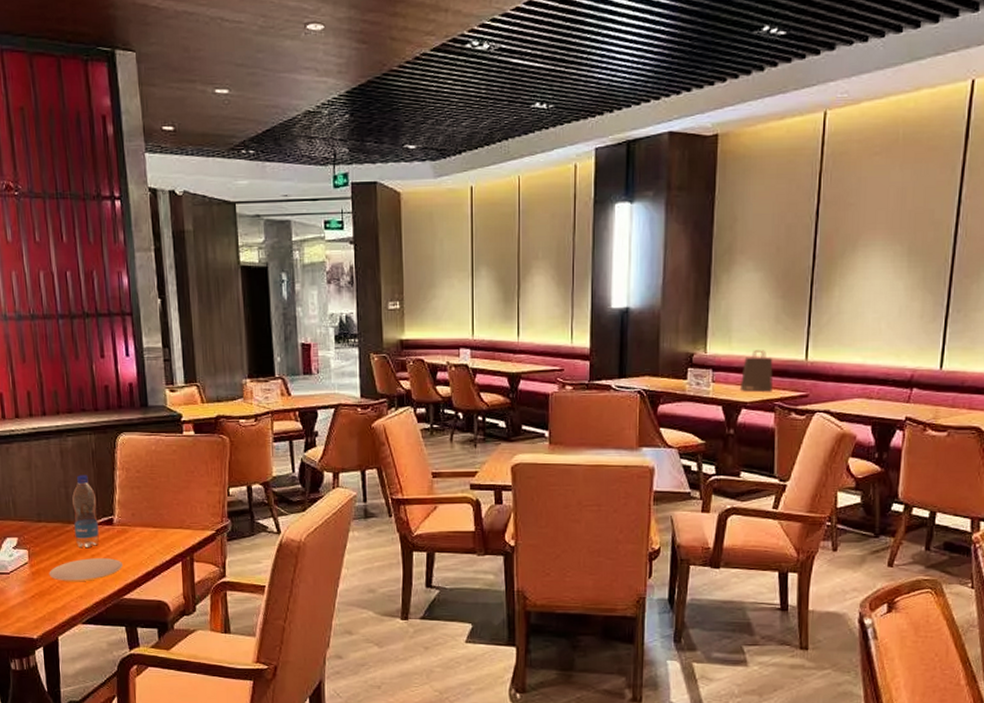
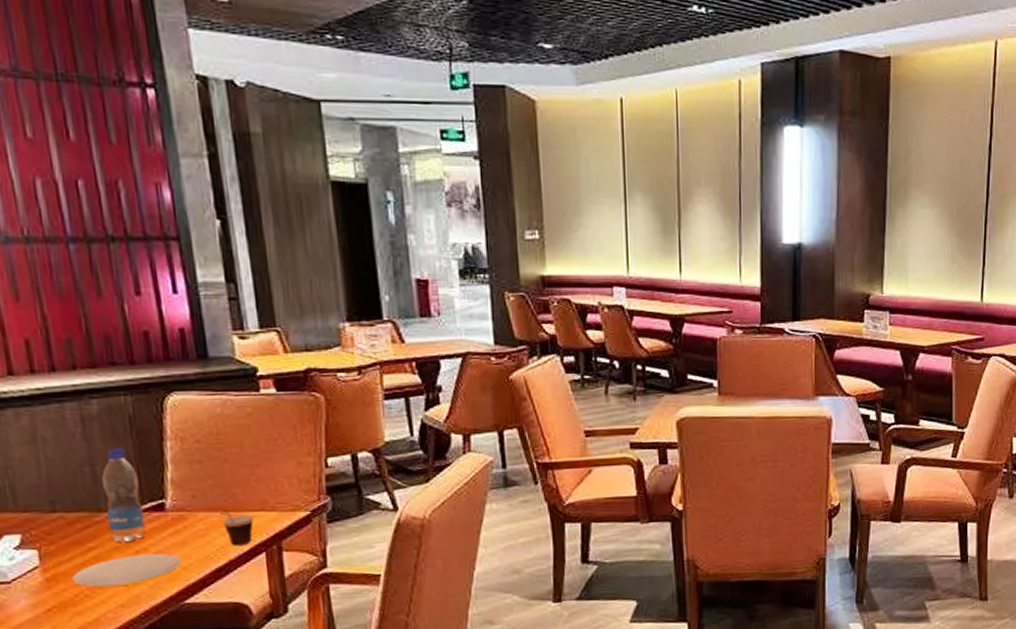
cup: none [150,528,174,555] -> present [219,511,254,545]
shopping bag: present [739,350,774,393] -> none [917,291,951,336]

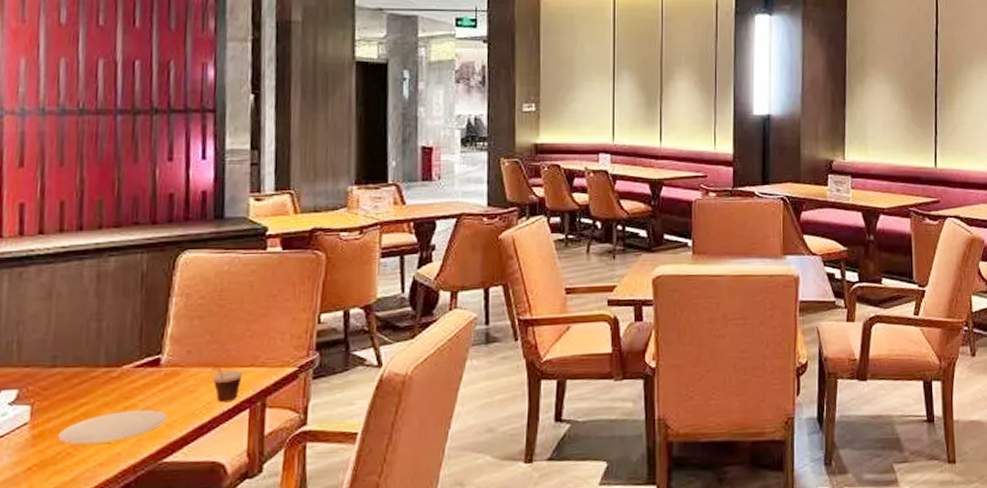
bottle: present [102,448,146,543] -> none [103,304,141,399]

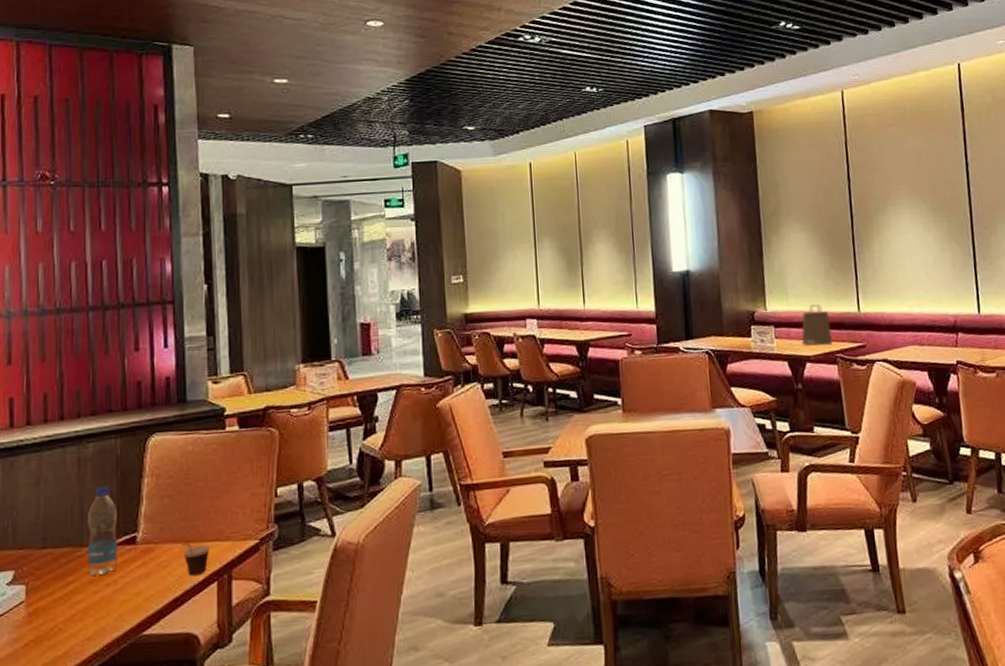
plate: present [57,410,168,446] -> none [50,585,146,622]
bottle: none [103,304,141,399] -> present [87,486,118,576]
shopping bag: none [877,157,908,199] -> present [801,304,833,346]

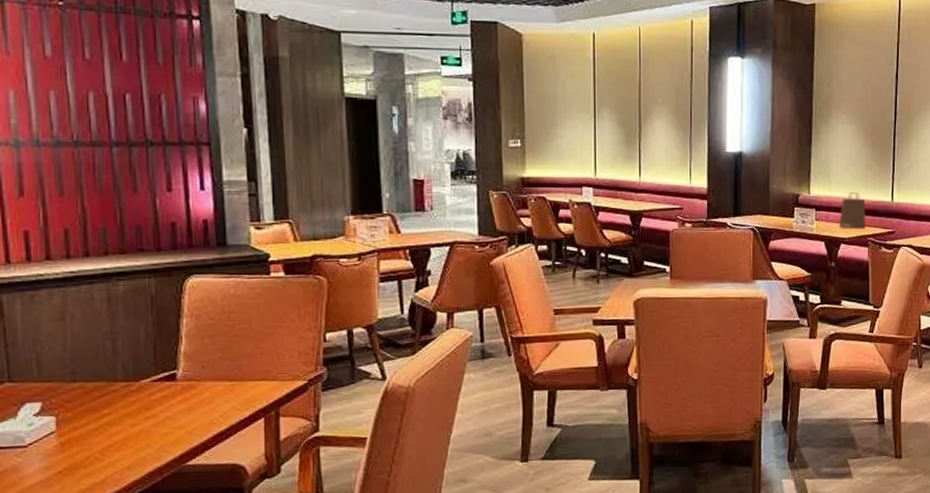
bottle: present [87,486,118,576] -> none [122,324,156,410]
cup: present [181,542,210,575] -> none [225,381,255,411]

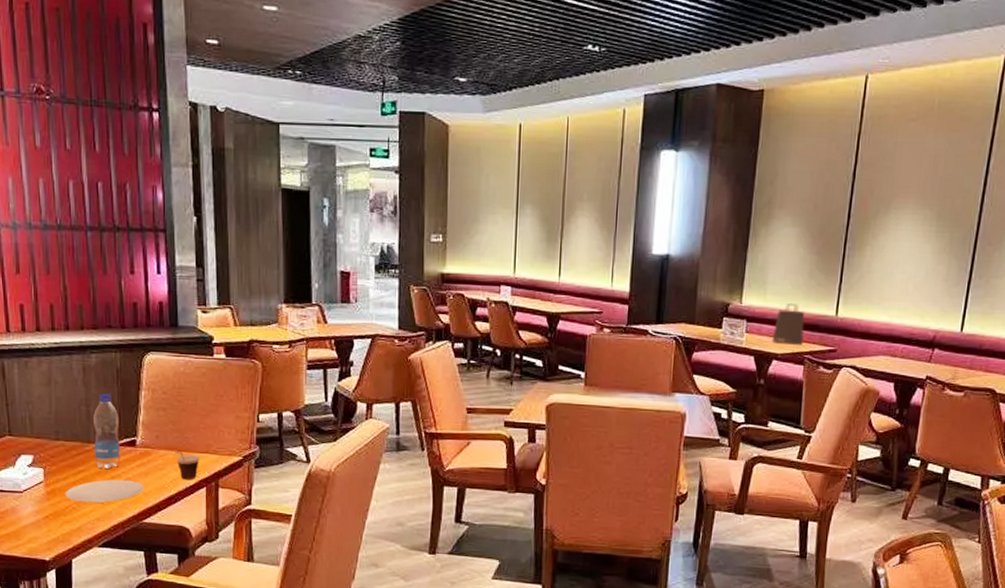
plate: none [84,419,188,452] -> present [65,479,145,504]
bottle: none [122,324,156,410] -> present [94,393,120,470]
cup: none [225,381,255,411] -> present [175,451,199,479]

